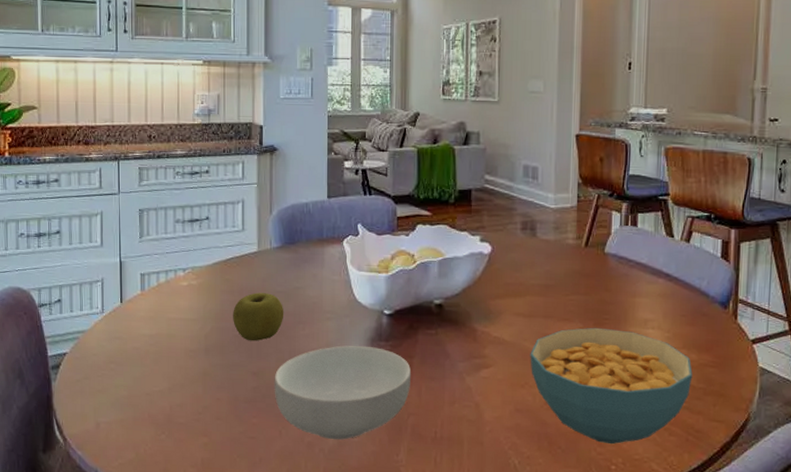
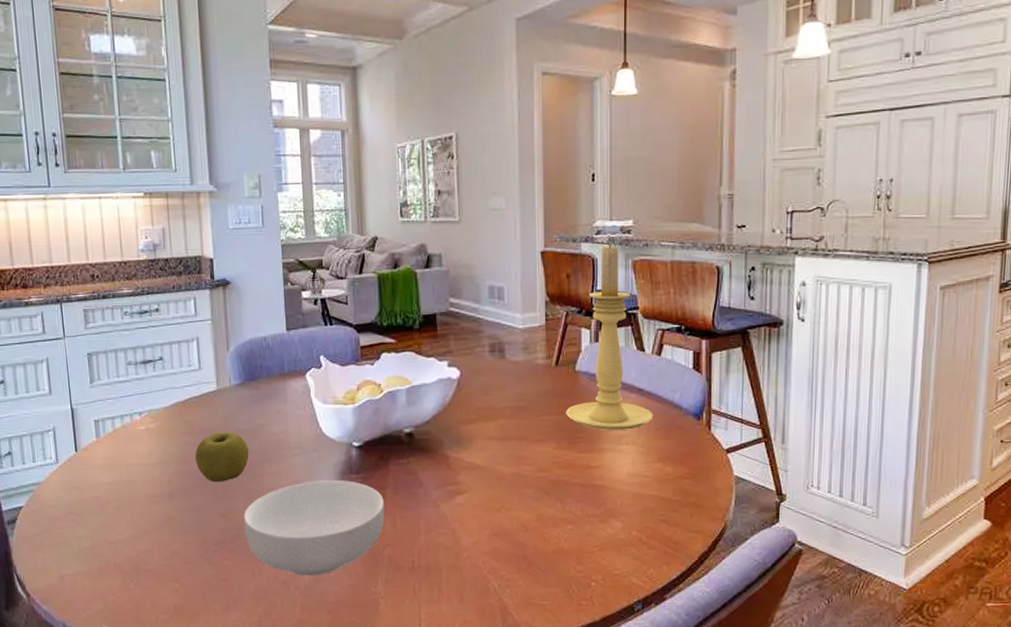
cereal bowl: present [530,327,693,445] -> none [505,446,669,562]
candle holder: none [593,128,680,314] -> present [566,242,654,430]

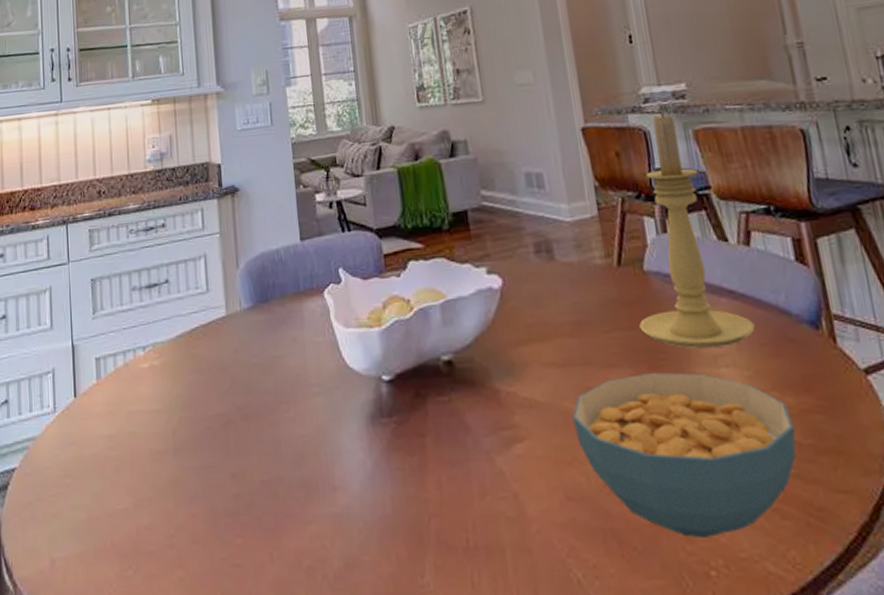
apple: present [195,432,250,482] -> none [203,367,264,433]
cereal bowl: present [243,479,385,576] -> none [258,425,427,561]
cereal bowl: none [505,446,669,562] -> present [572,372,796,539]

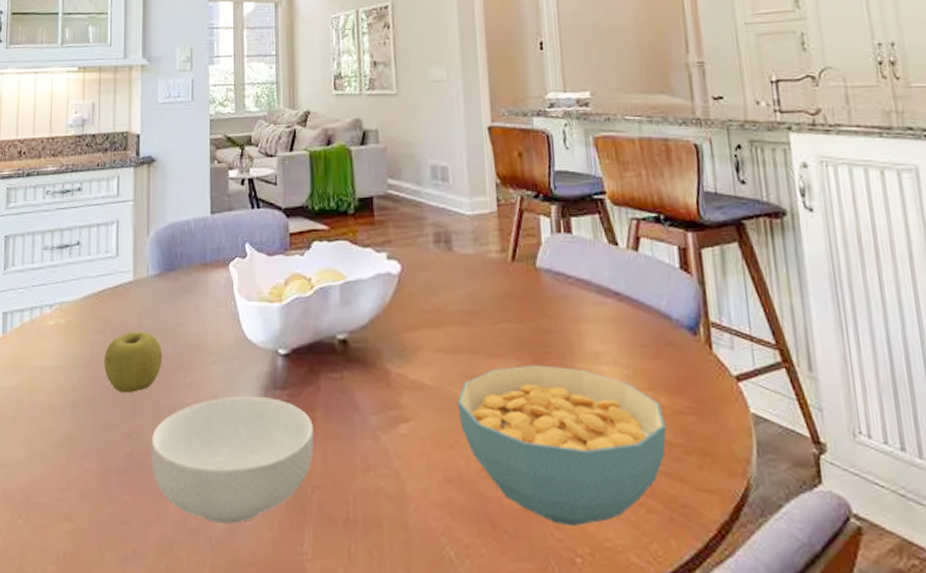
apple: none [203,367,264,433] -> present [104,331,163,394]
cereal bowl: none [258,425,427,561] -> present [151,395,315,525]
candle holder: present [639,111,756,348] -> none [528,116,637,345]

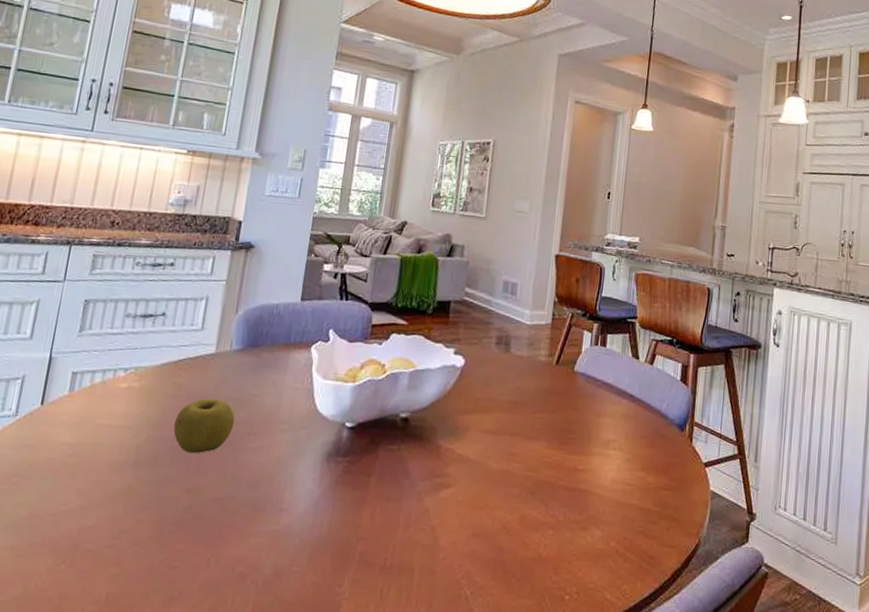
cereal bowl: present [151,395,315,525] -> none [208,460,367,570]
cereal bowl: present [457,364,667,527] -> none [492,446,650,572]

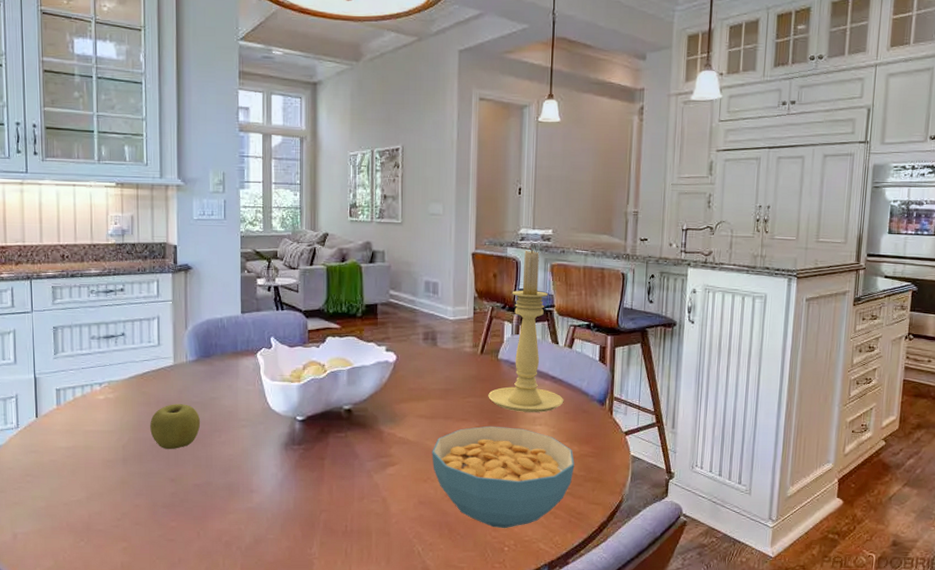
cereal bowl: none [492,446,650,572] -> present [432,426,575,529]
candle holder: none [560,254,642,435] -> present [488,247,564,412]

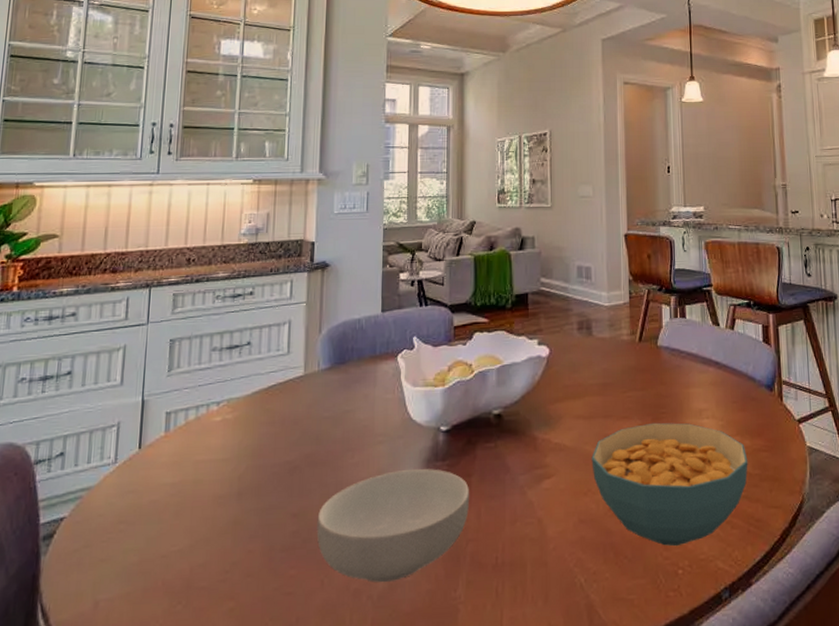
apple: present [150,404,201,450] -> none [272,420,332,478]
cereal bowl: none [191,450,323,538] -> present [316,468,470,583]
candle holder: present [488,247,564,412] -> none [649,225,731,405]

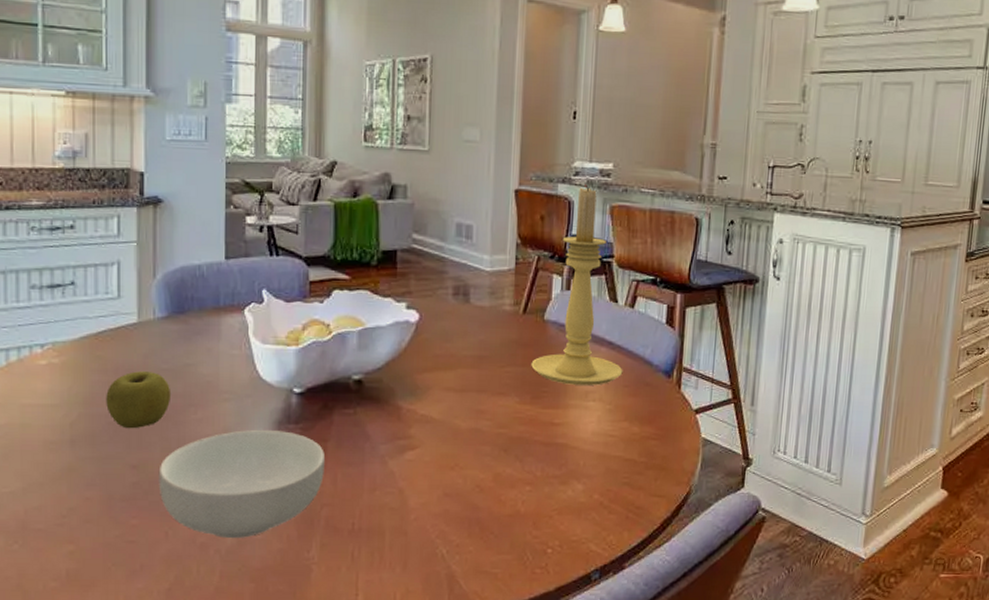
apple: none [272,420,332,478] -> present [106,371,172,429]
cereal bowl: present [591,422,748,547] -> none [461,401,635,527]
candle holder: none [649,225,731,405] -> present [531,184,623,385]

